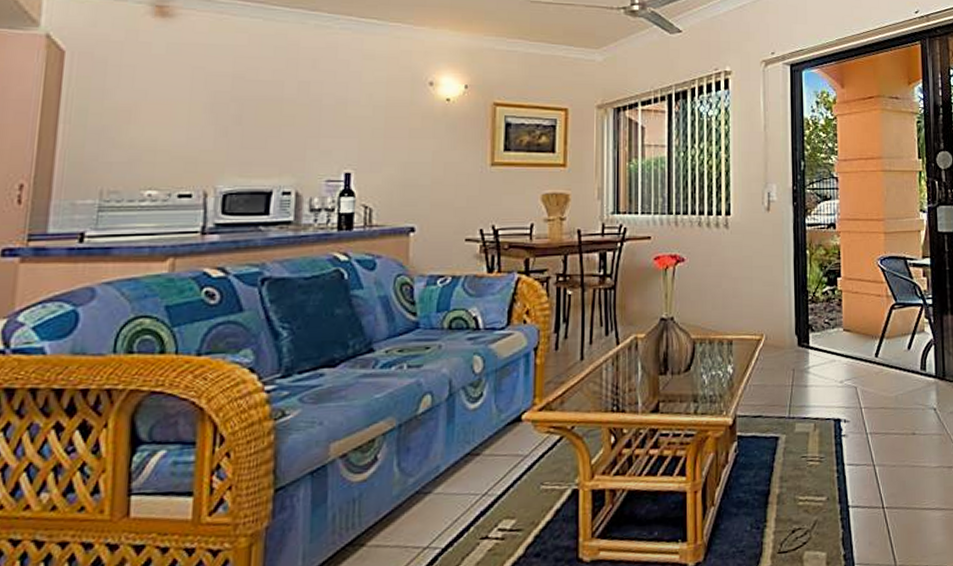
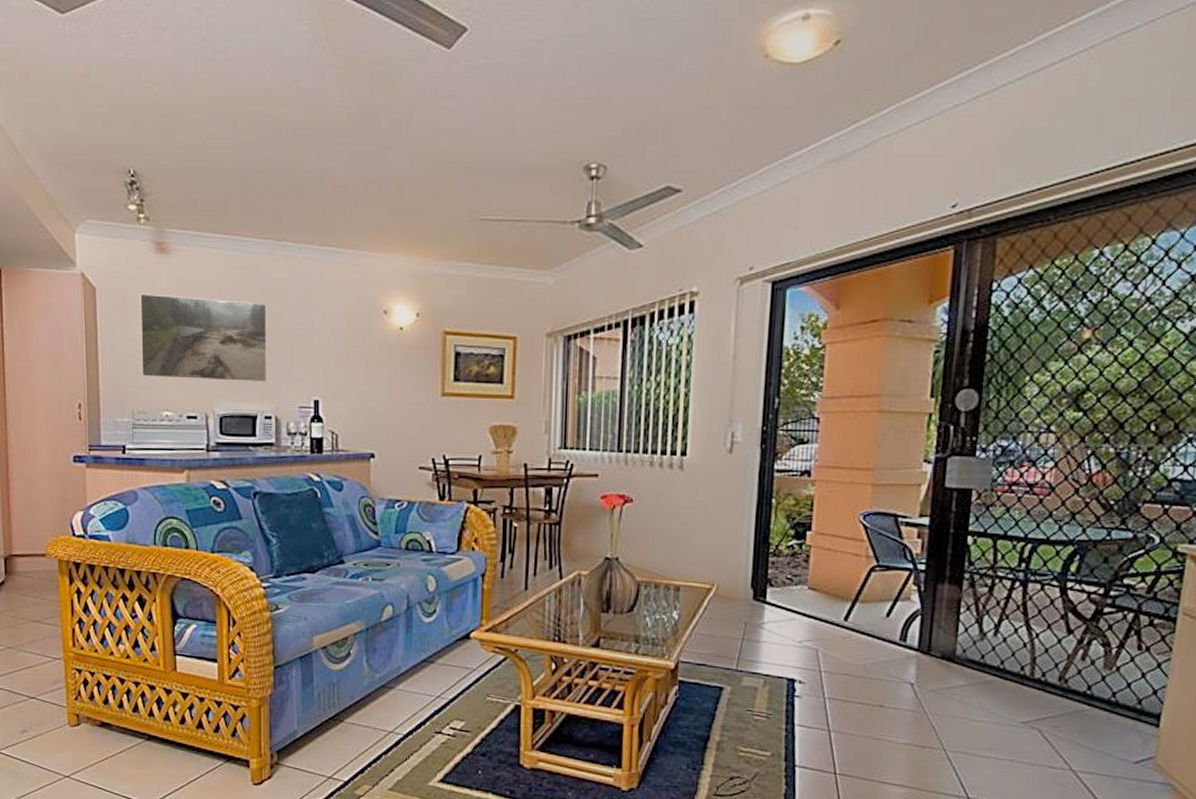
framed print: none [119,59,293,156] -> present [140,294,267,383]

